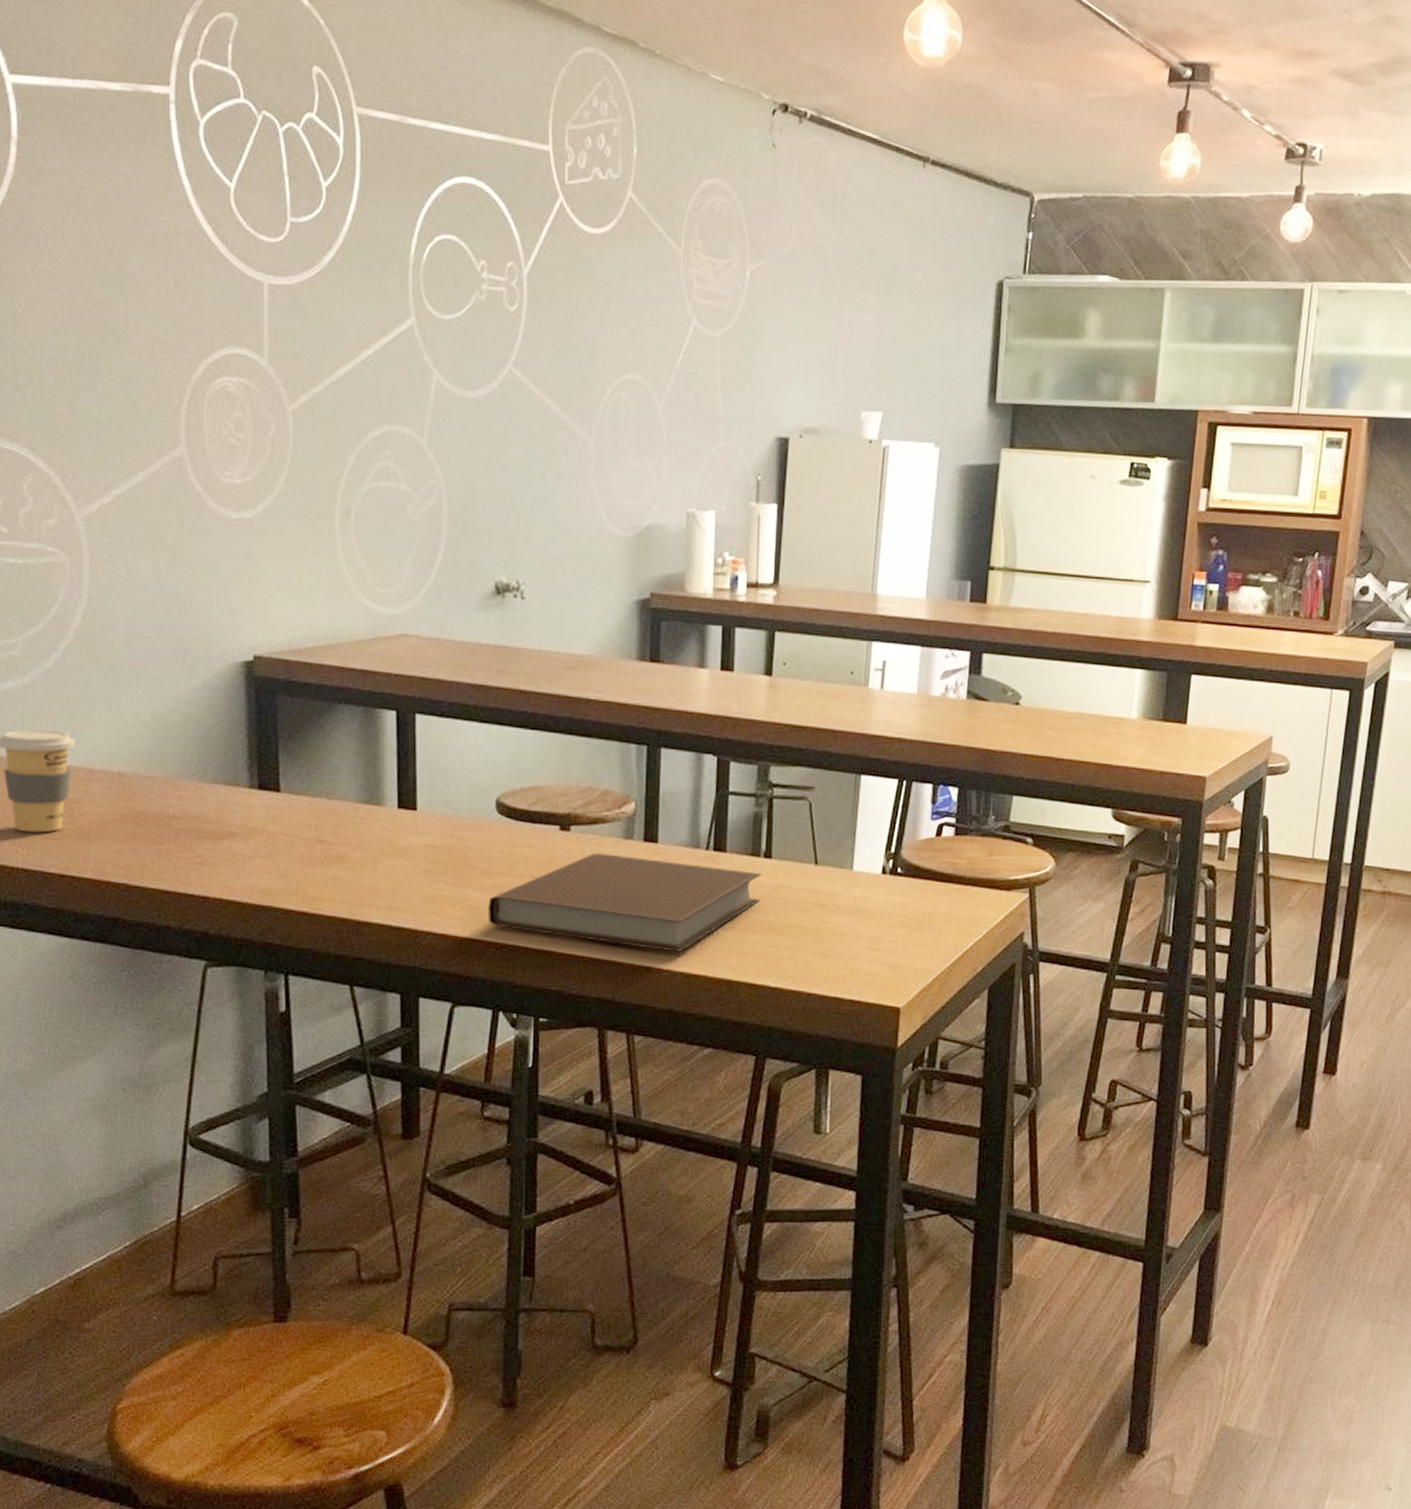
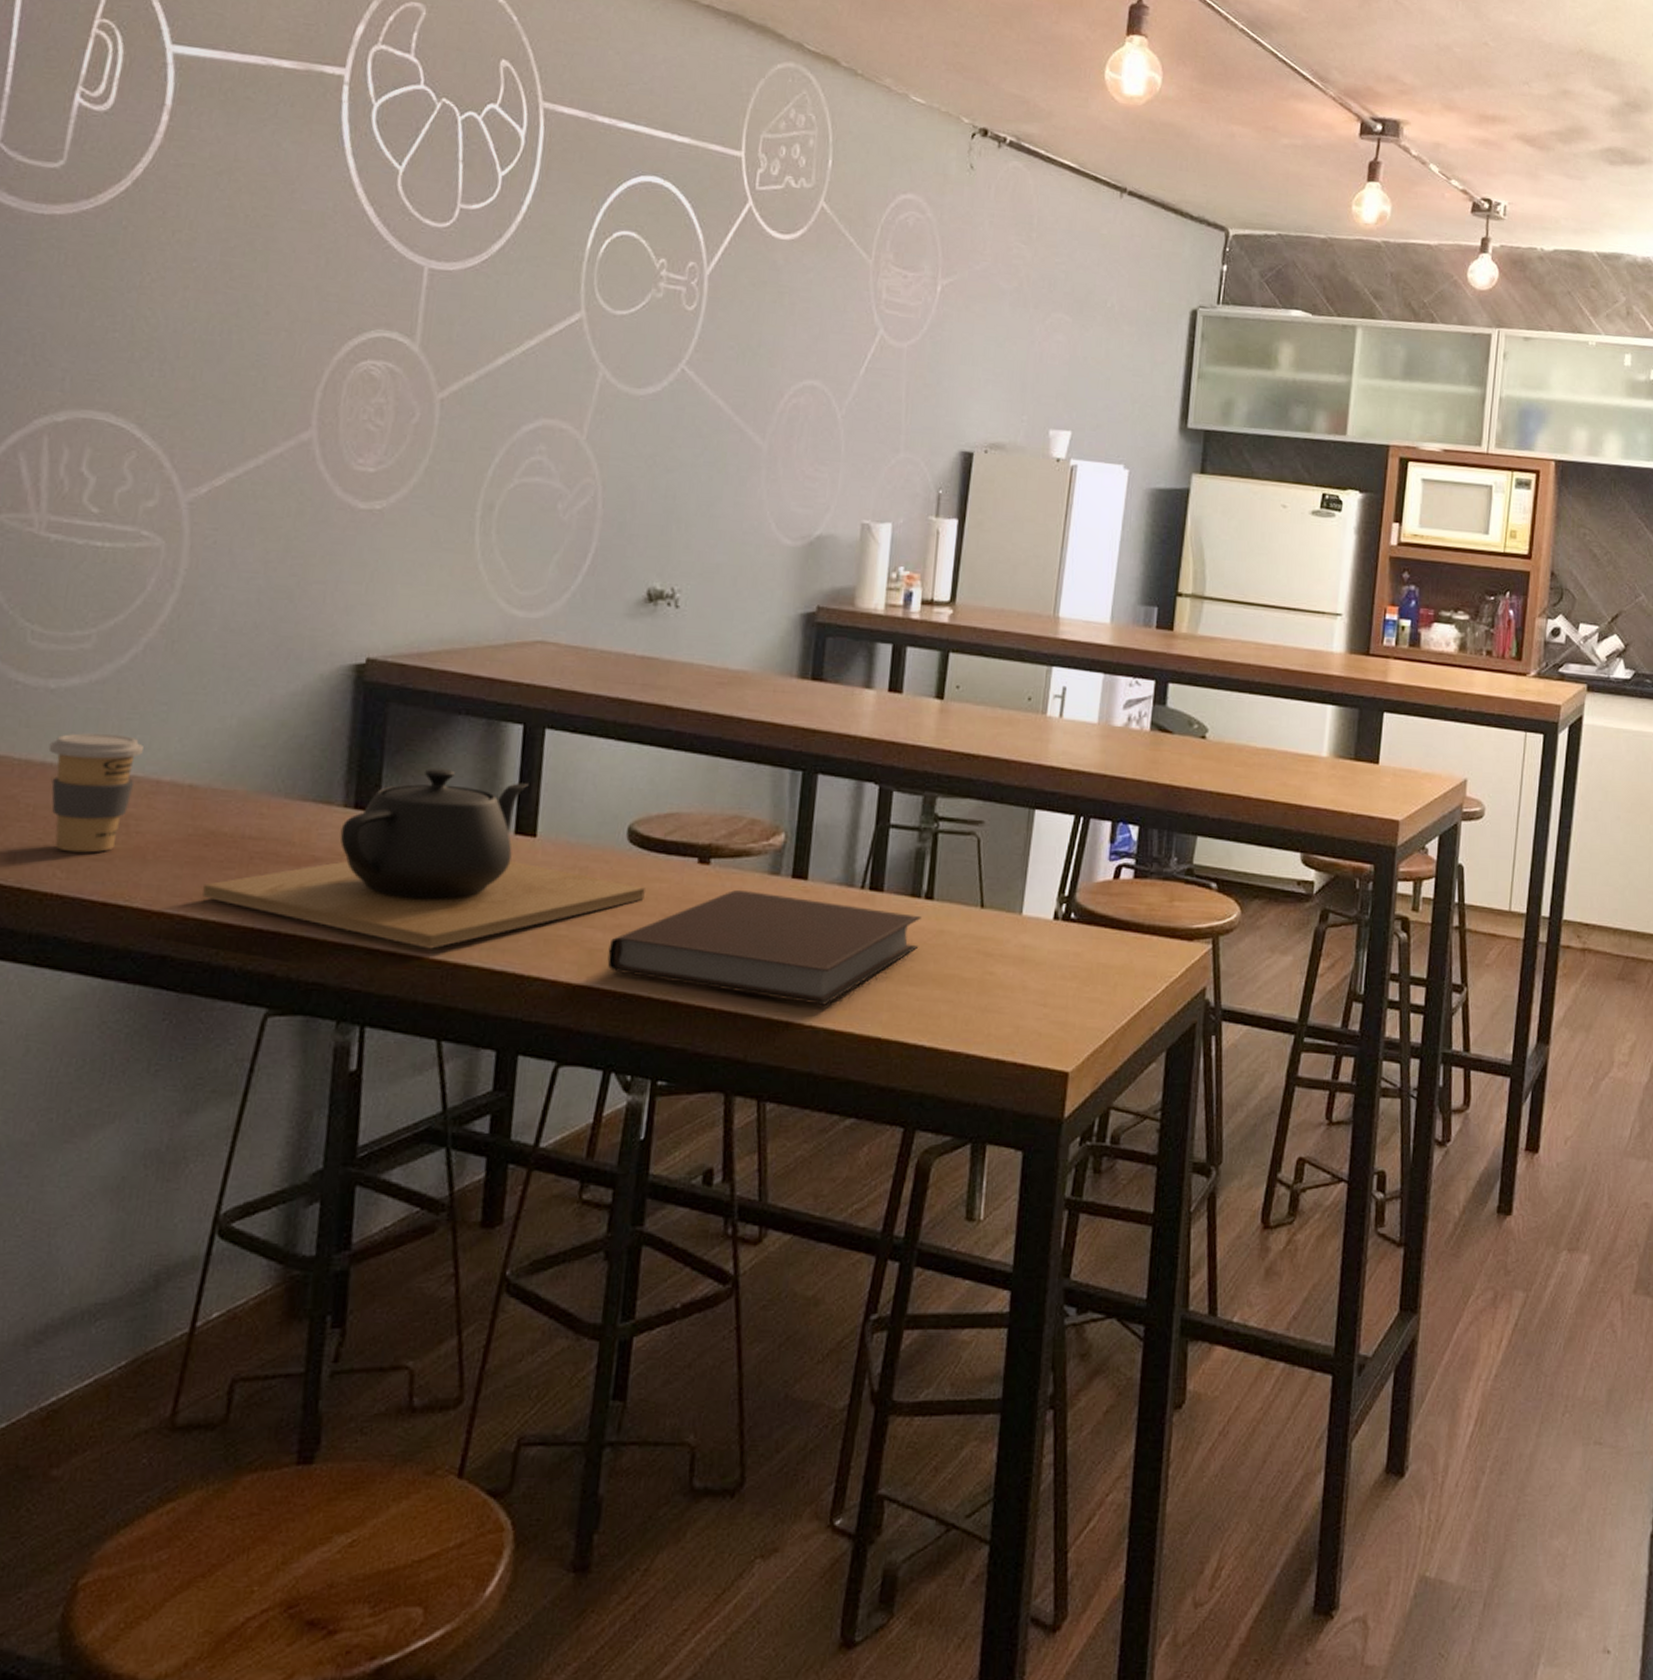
teapot: none [141,751,515,909] -> present [202,767,645,949]

